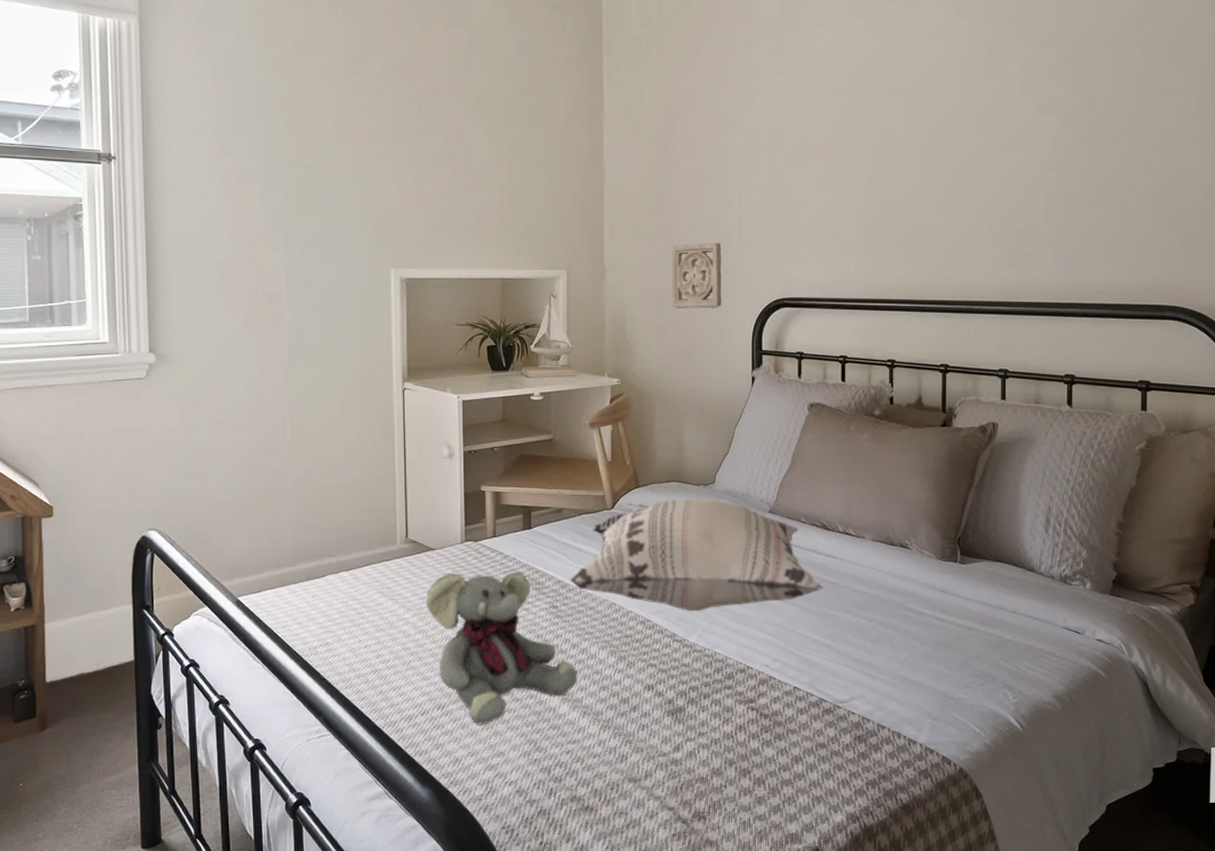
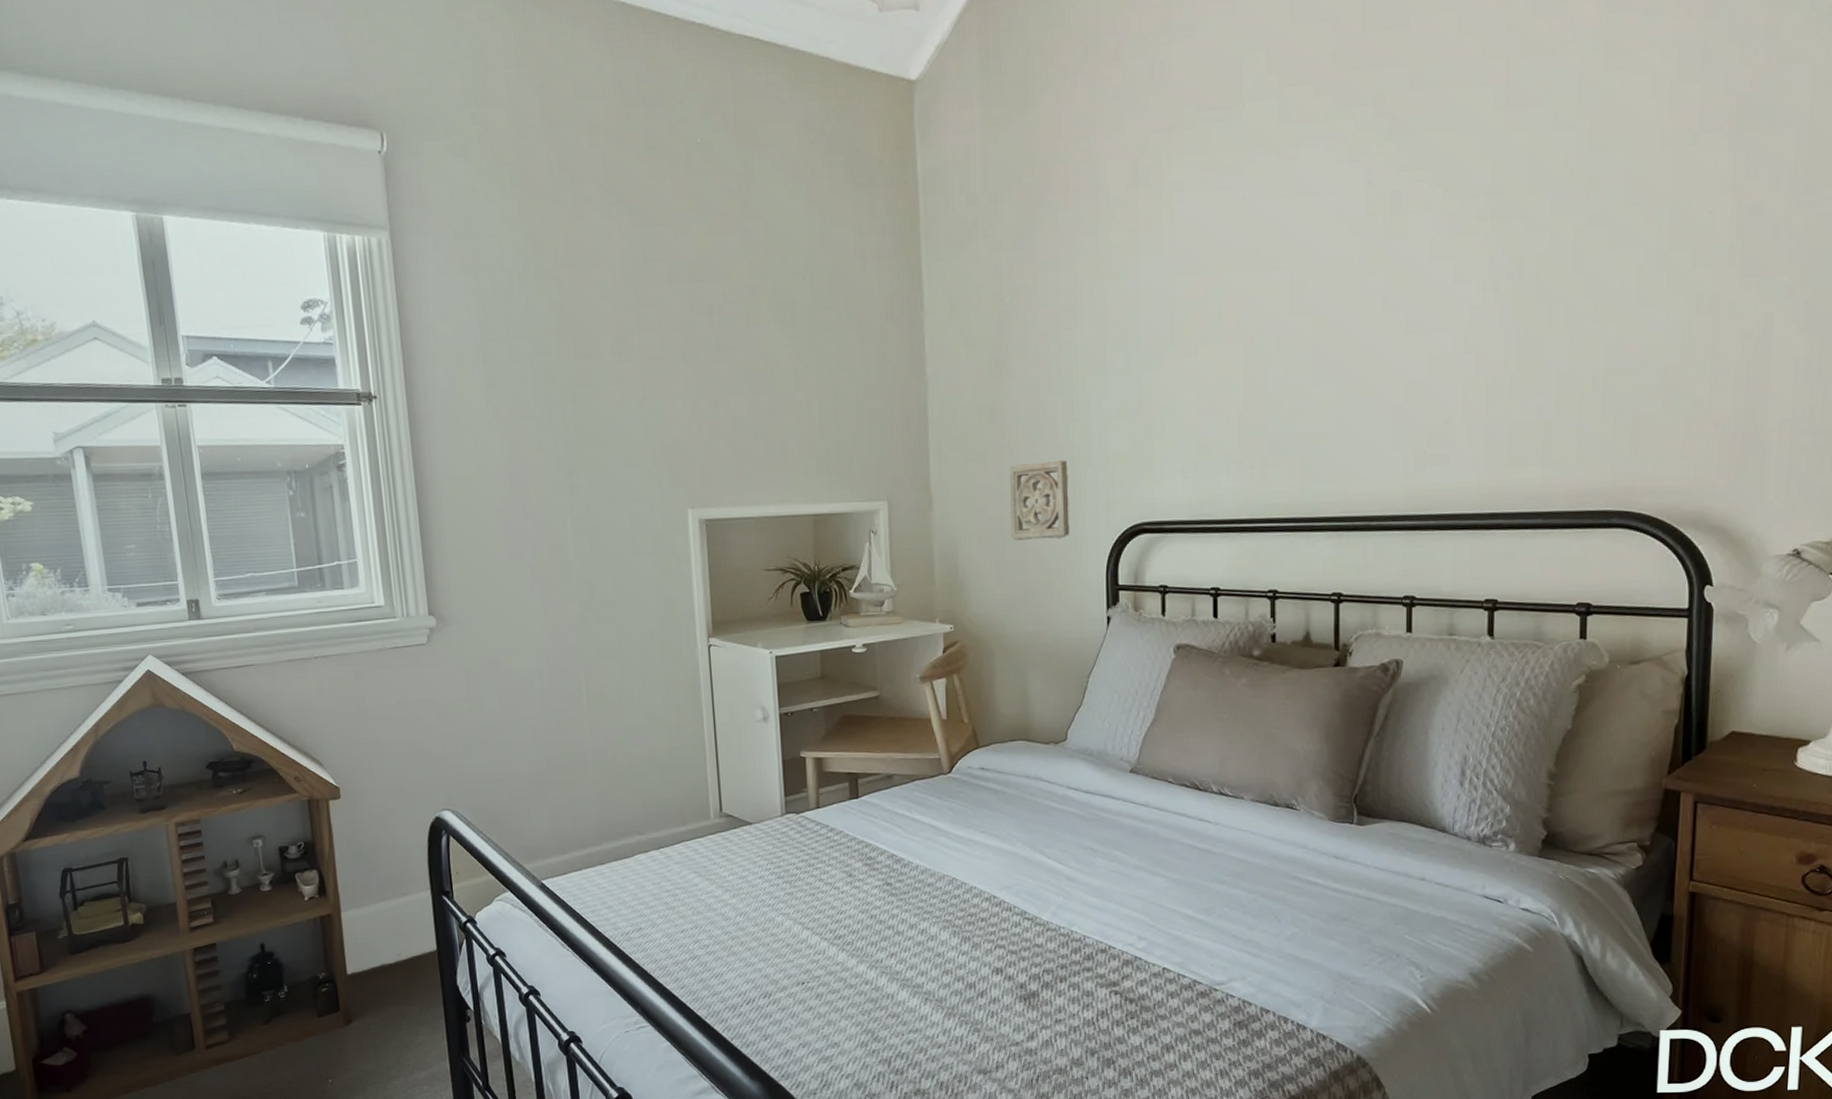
plush elephant: present [426,572,578,725] -> none [745,846,917,1014]
decorative pillow: present [570,498,823,612] -> none [905,759,1195,887]

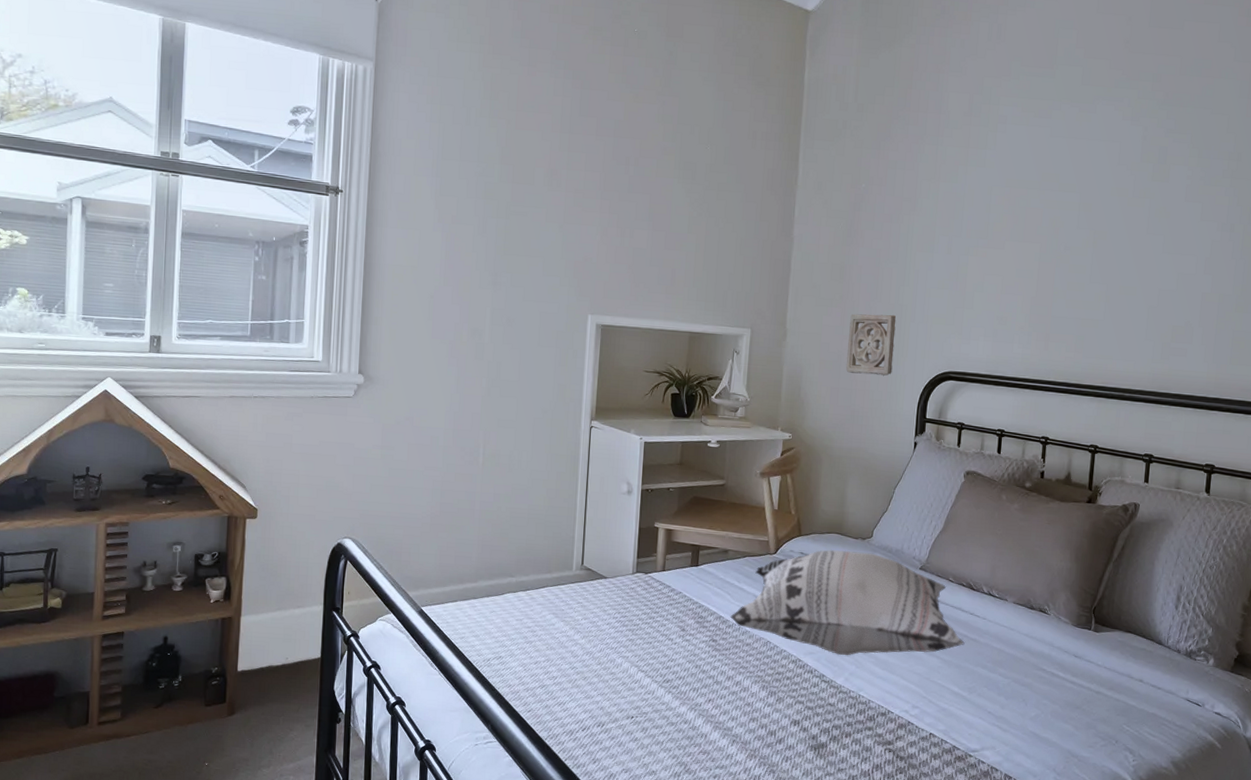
decorative pillow: none [905,759,1195,887] -> present [730,550,965,656]

